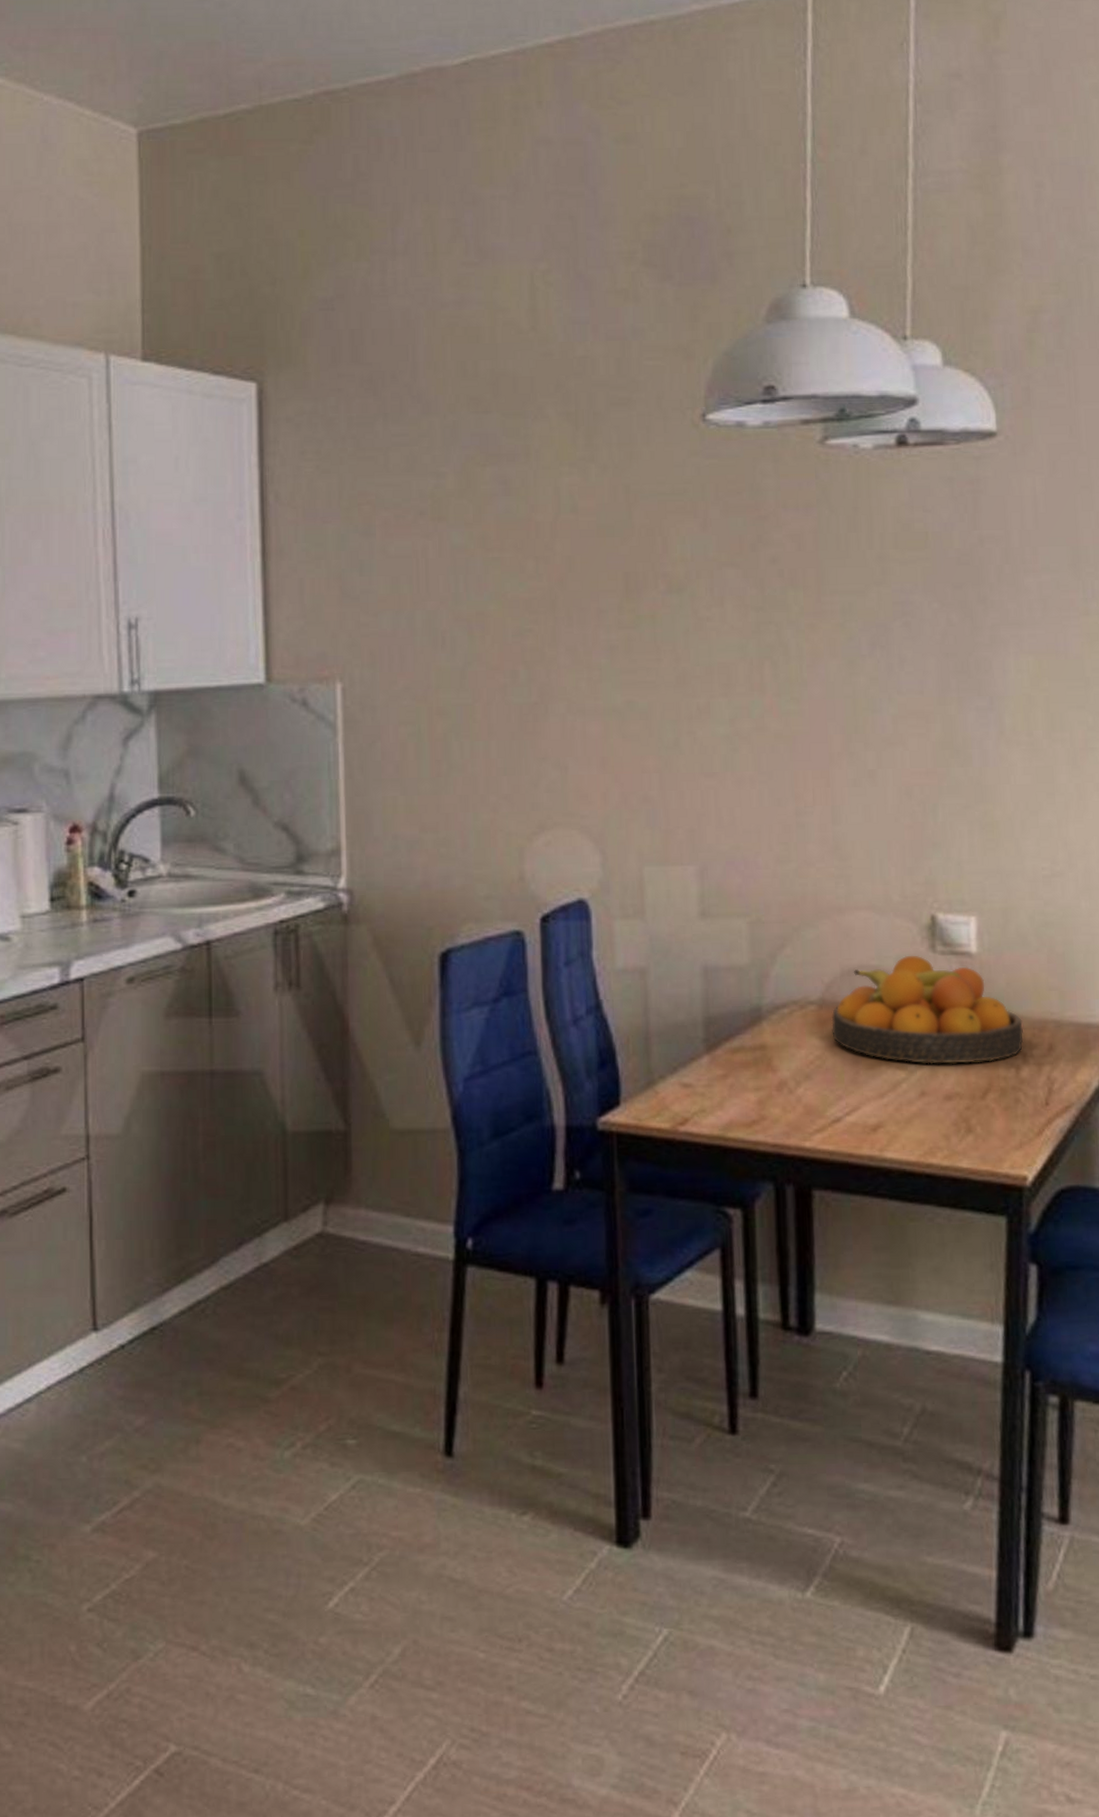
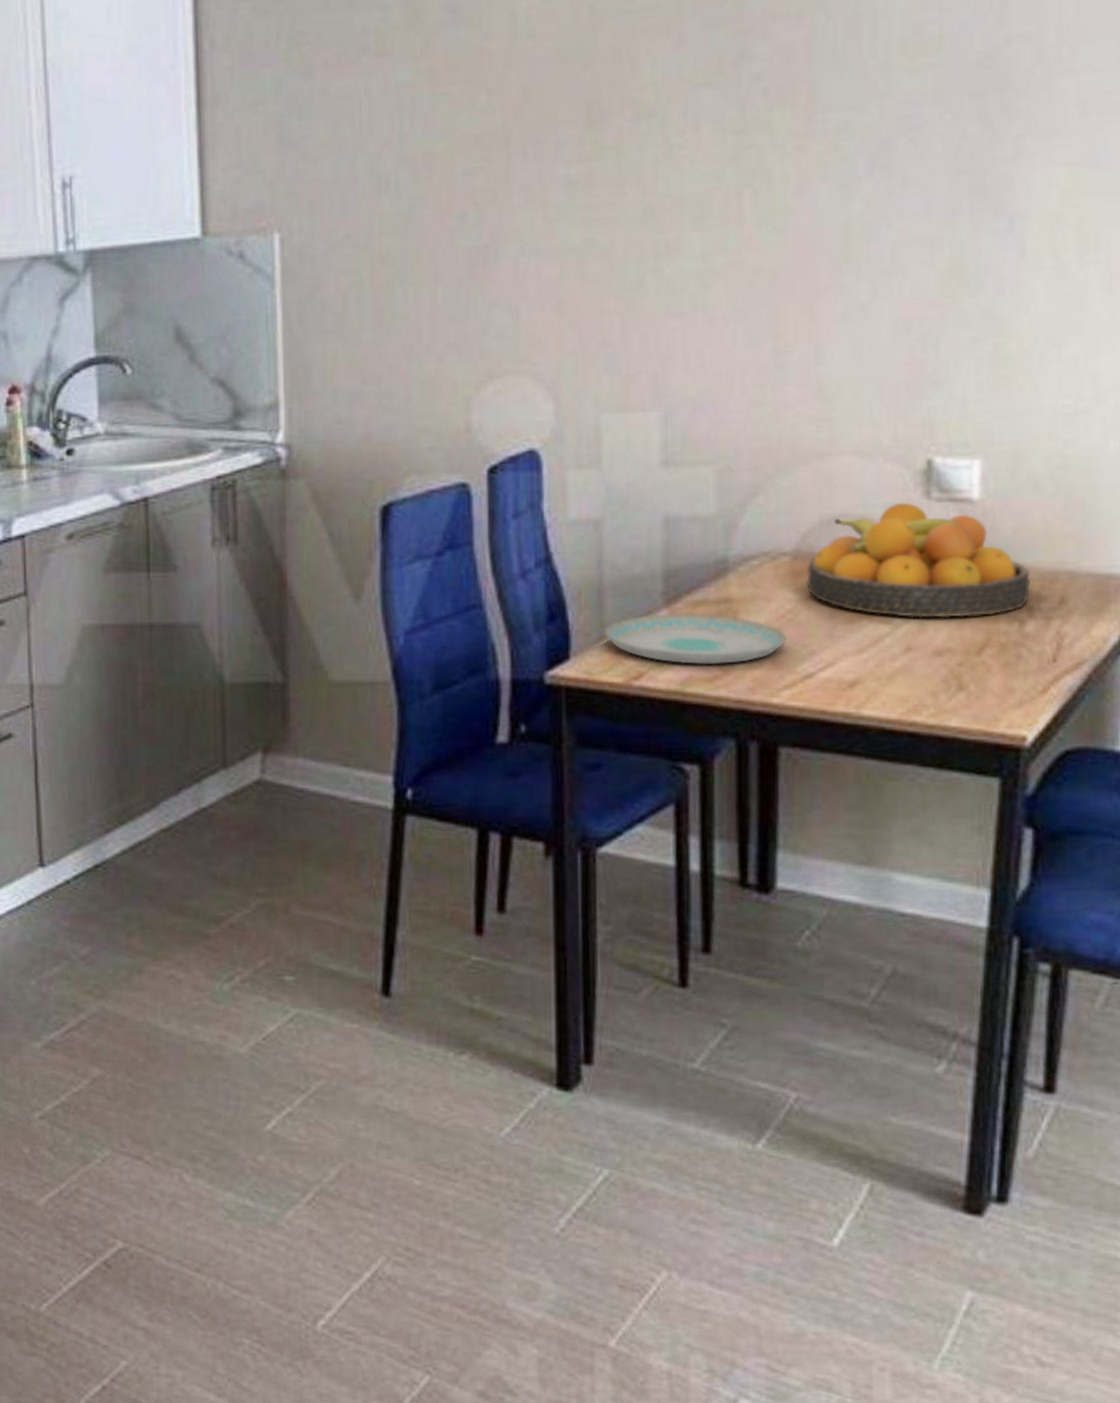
plate: none [650,1060,816,1110] -> present [603,614,787,665]

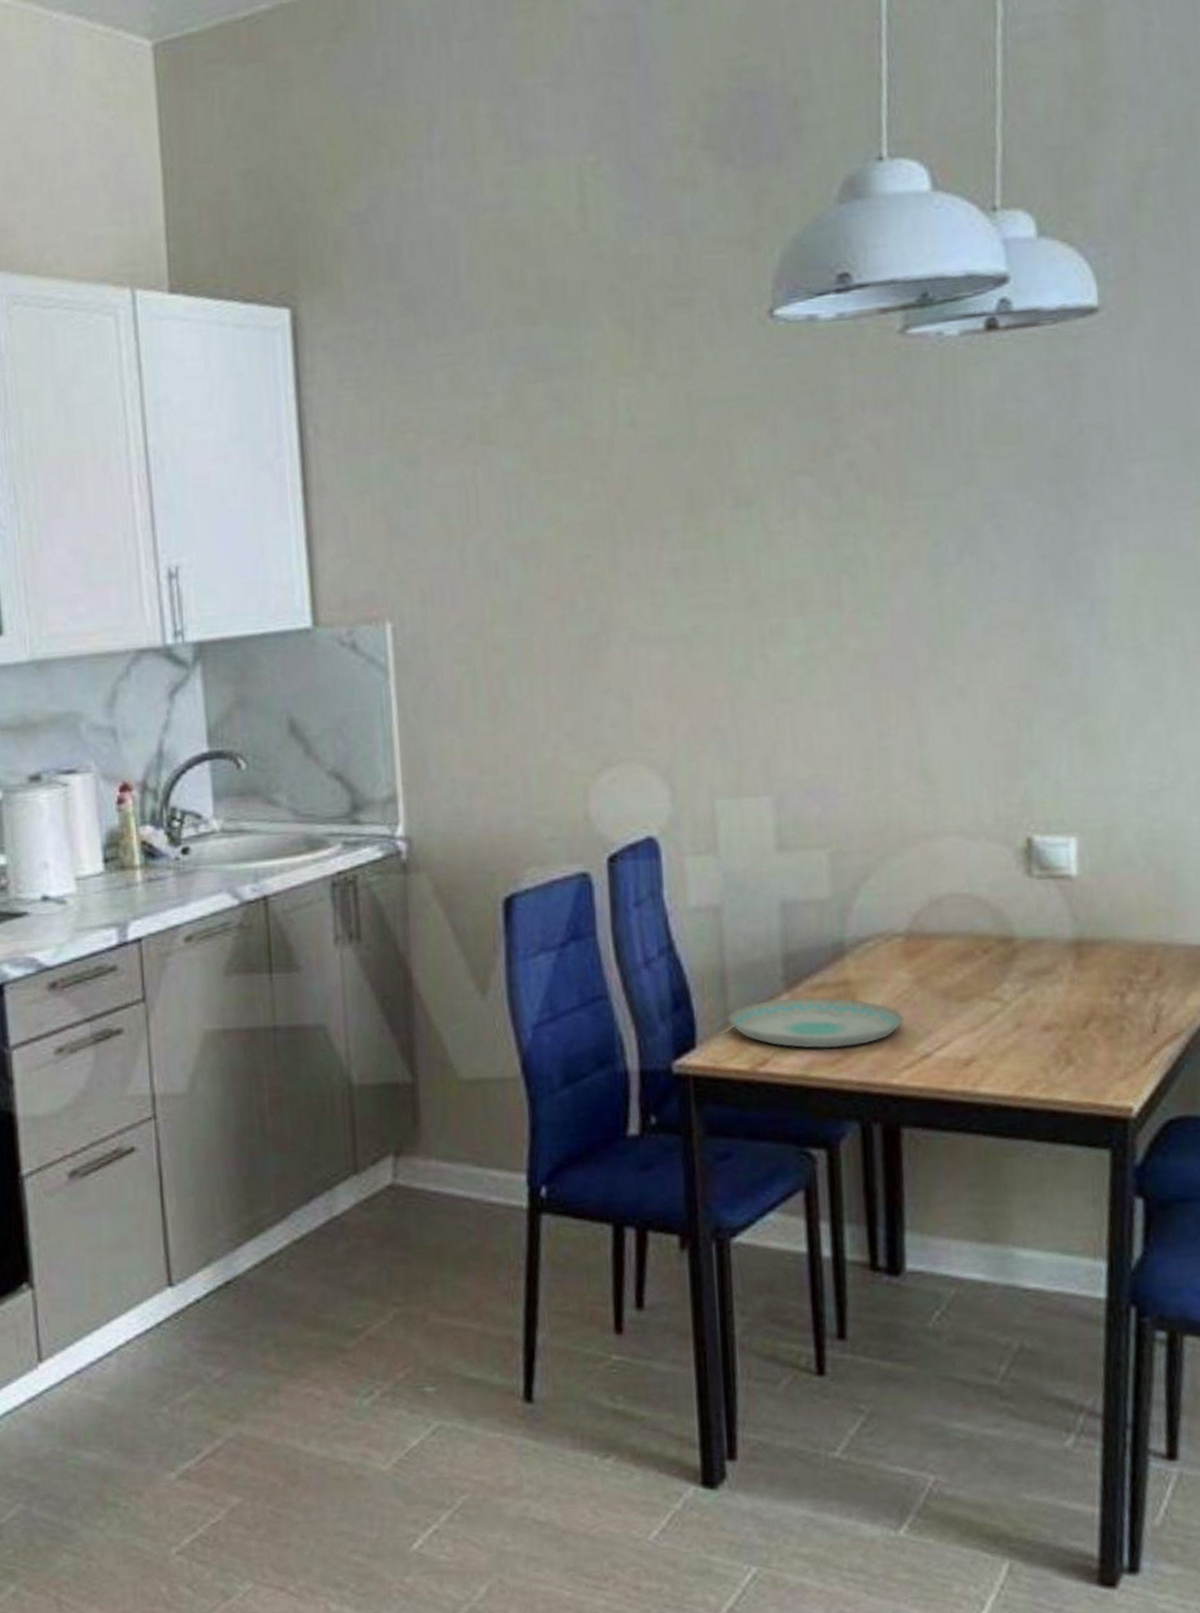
fruit bowl: present [807,502,1032,618] -> none [919,880,1130,995]

